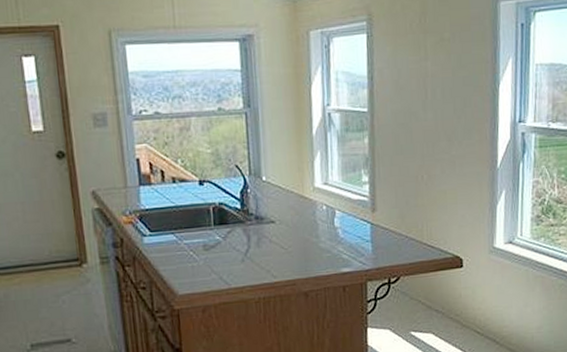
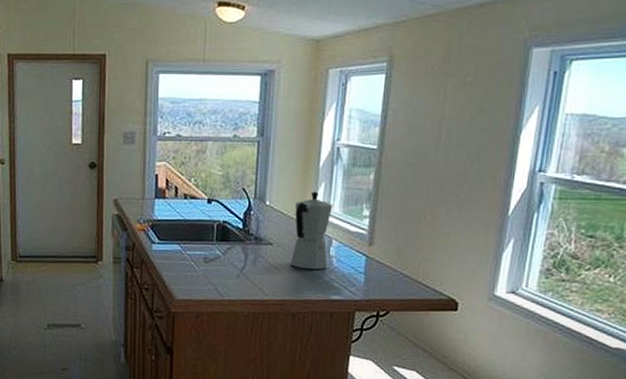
moka pot: none [293,161,333,245] -> present [291,191,333,270]

